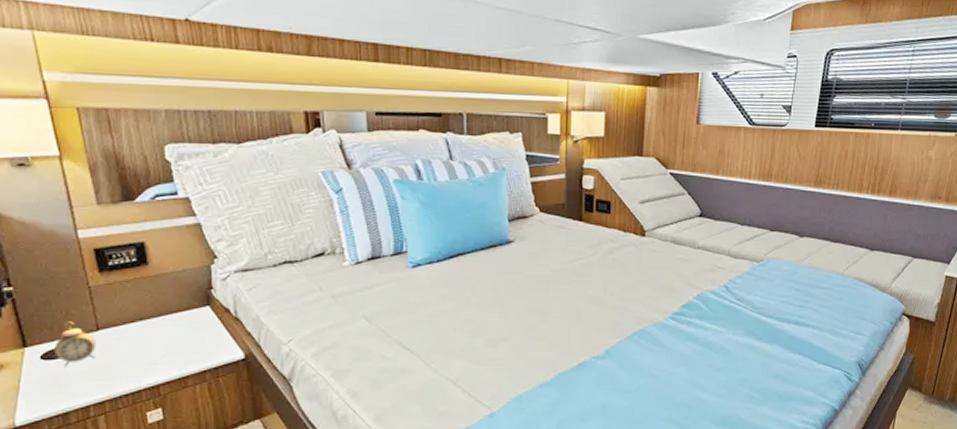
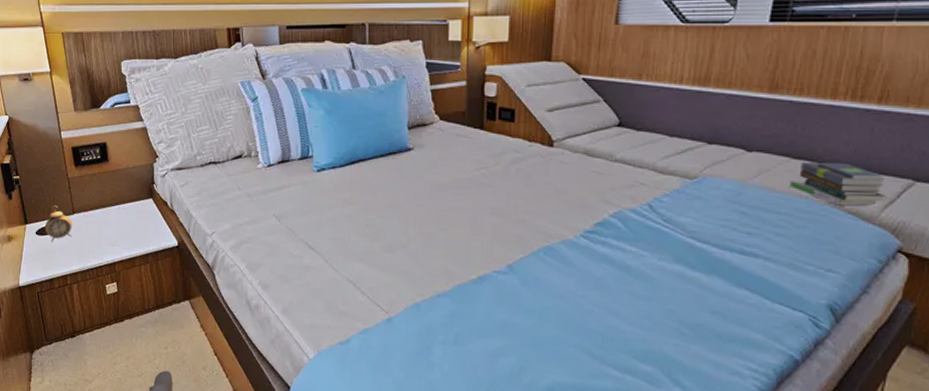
books: none [830,244,895,280] -> present [790,161,887,207]

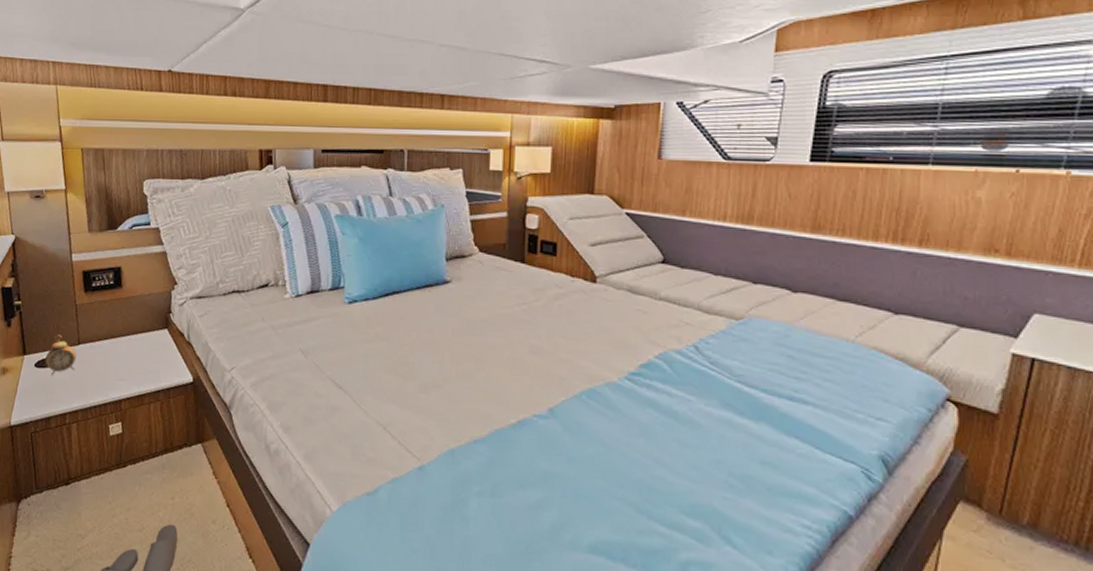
books: present [790,161,887,207] -> none [836,304,932,352]

